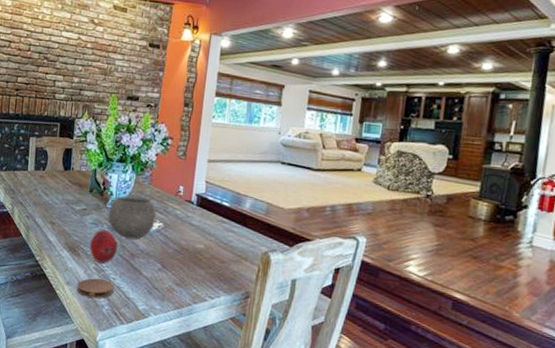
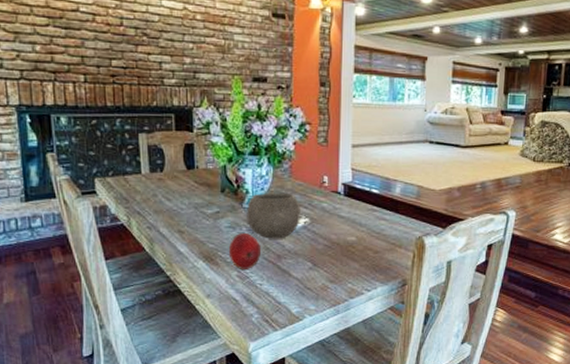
coaster: present [77,278,114,299] -> none [219,287,262,308]

